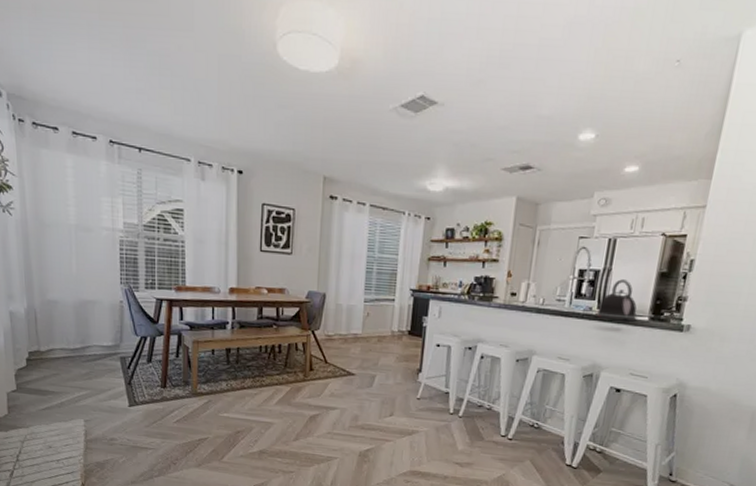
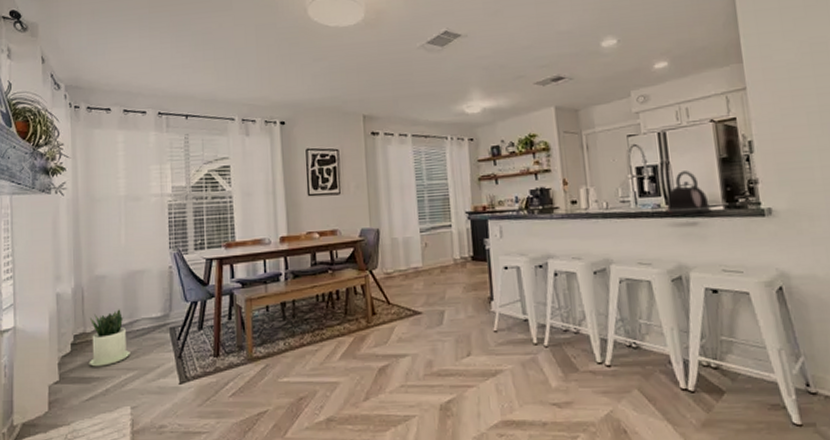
planter: none [44,334,83,383] -> present [89,309,130,367]

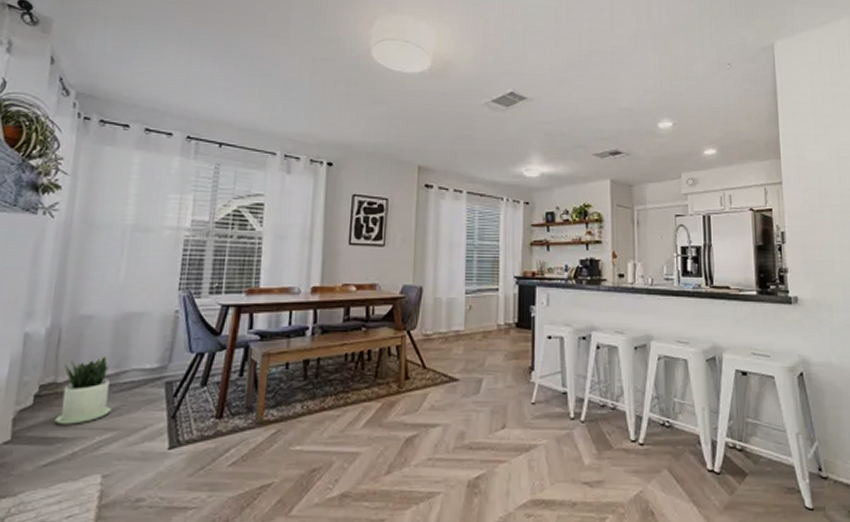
kettle: present [666,171,711,215] -> none [706,254,746,297]

